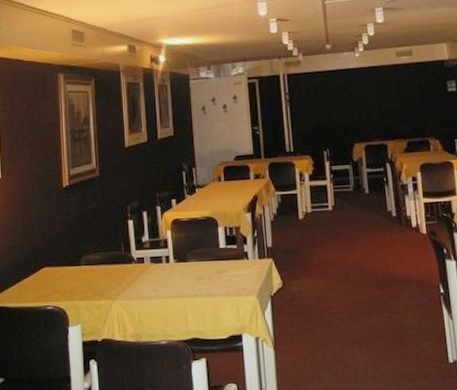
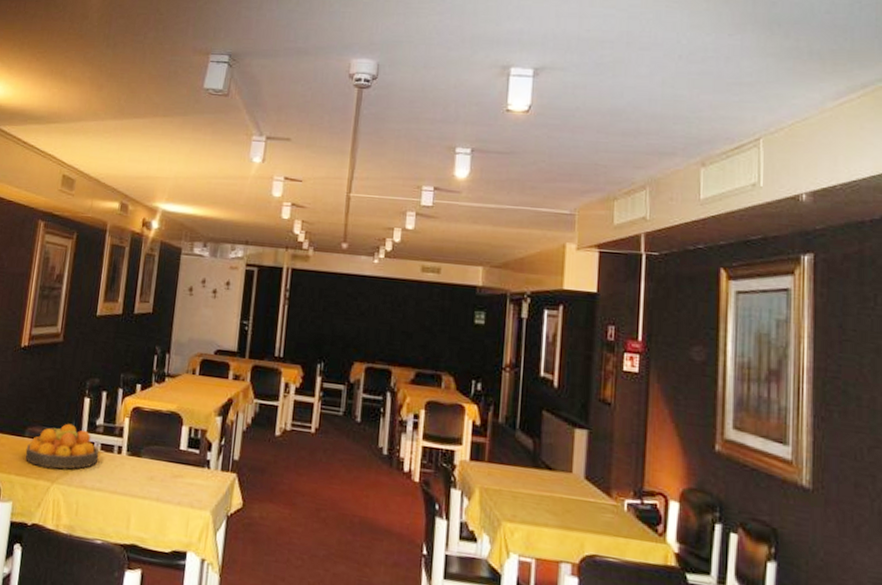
fruit bowl: none [84,245,150,288] -> present [25,423,100,469]

